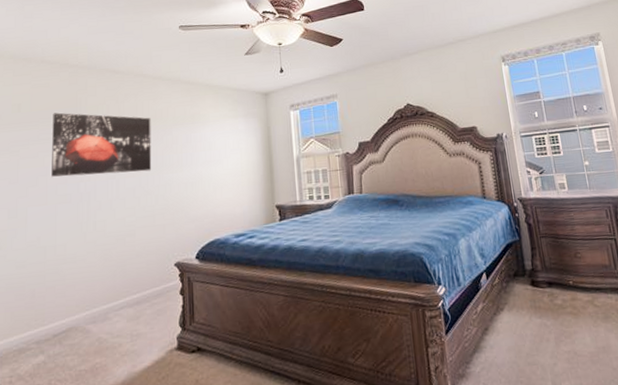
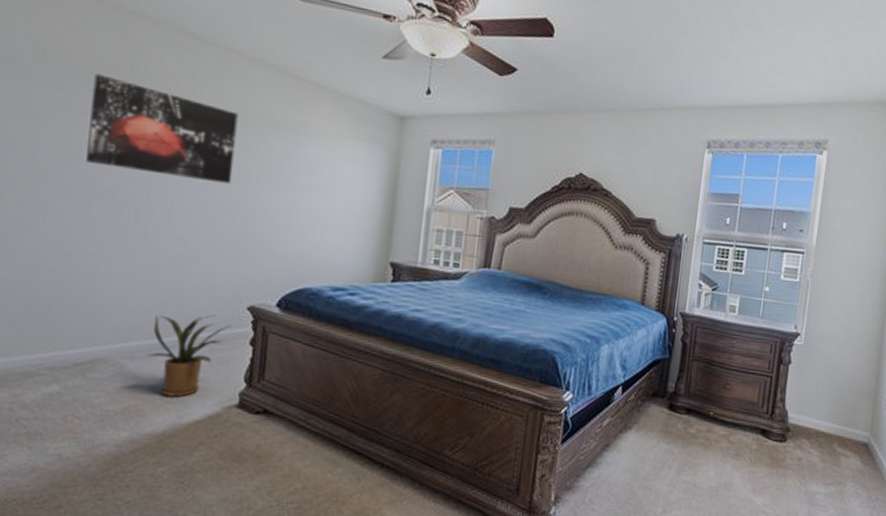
house plant: none [105,275,165,350] -> present [146,315,232,398]

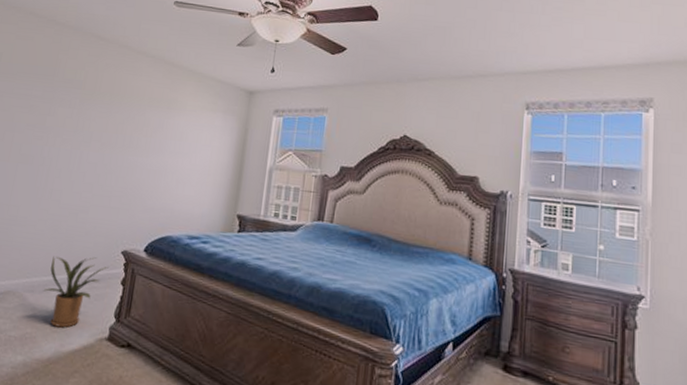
wall art: present [86,73,239,184] -> none [18,69,127,149]

